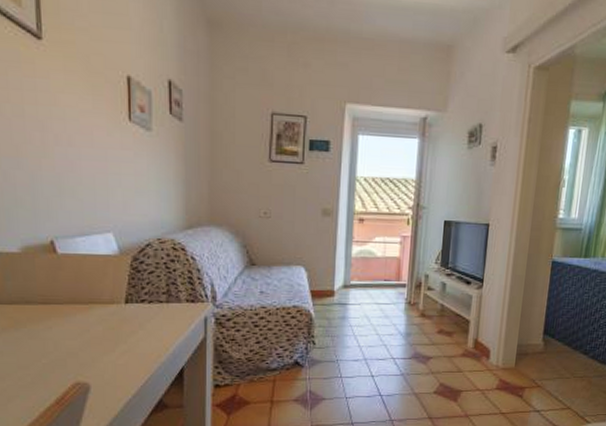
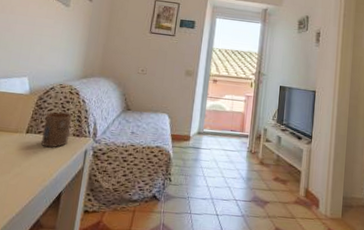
cup: none [147,274,181,318] -> present [41,111,72,148]

